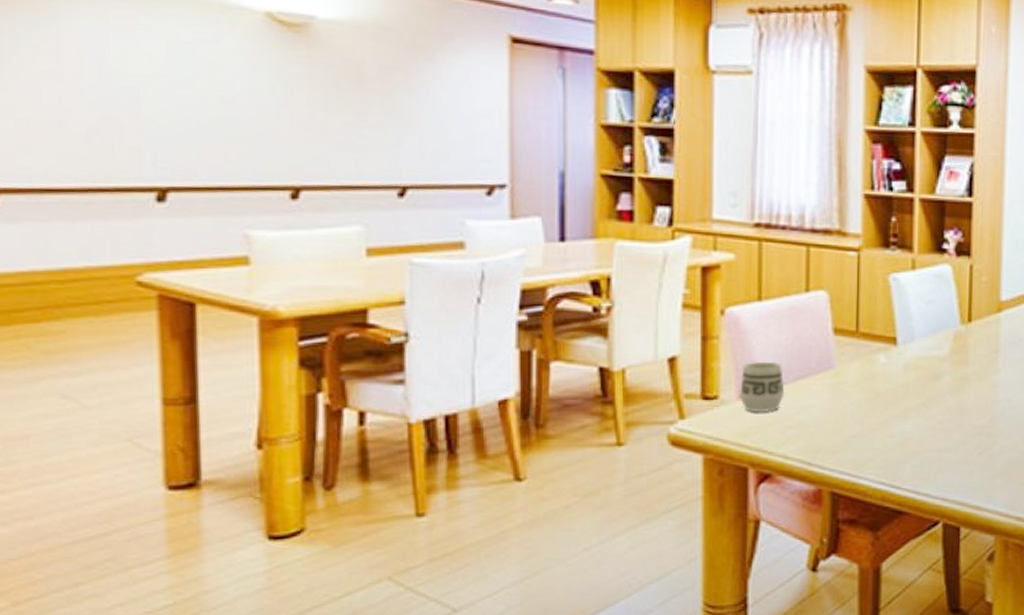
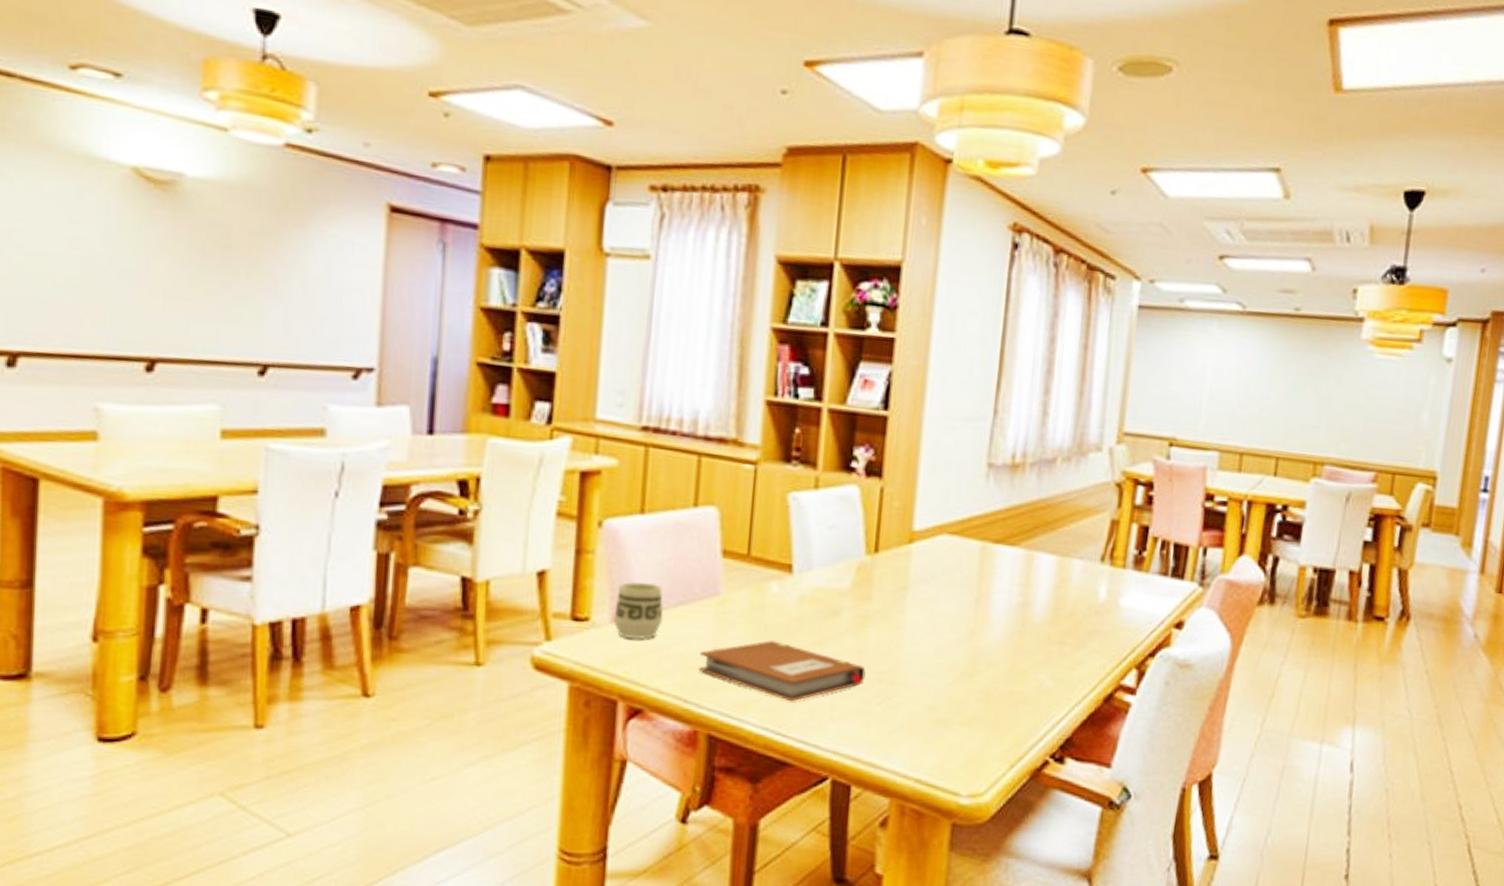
notebook: none [819,405,967,458] -> present [698,640,866,702]

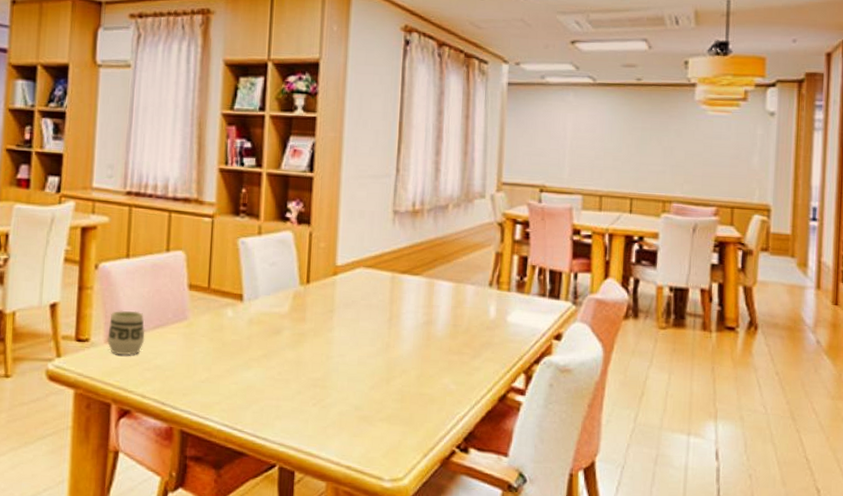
notebook: present [698,640,866,702] -> none [172,355,303,404]

